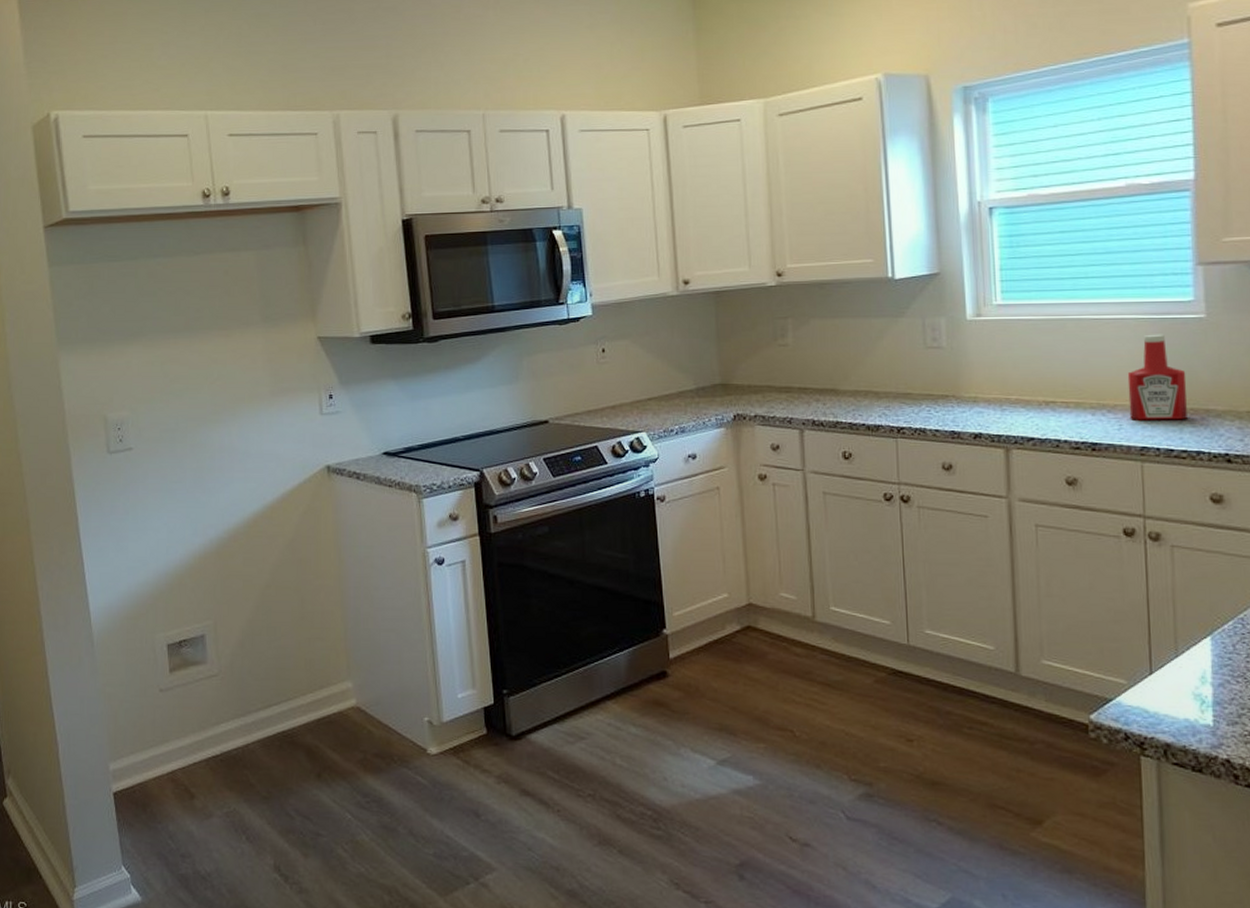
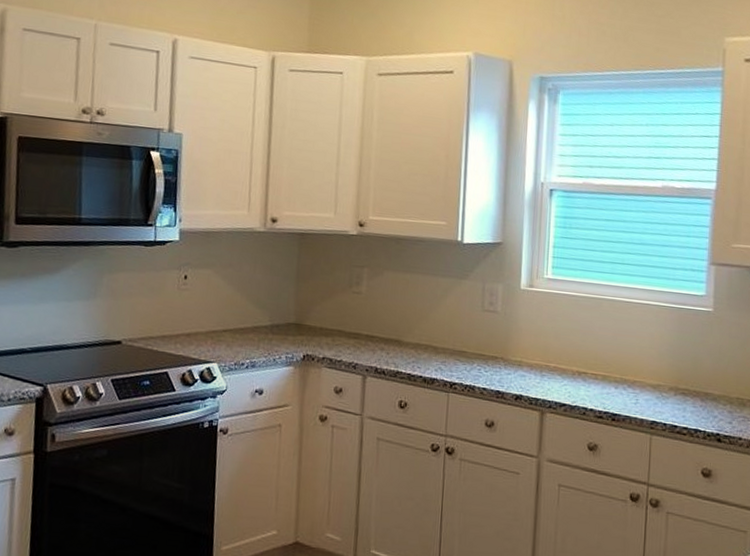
ketchup bottle: present [1127,334,1187,420] -> none [645,321,693,400]

